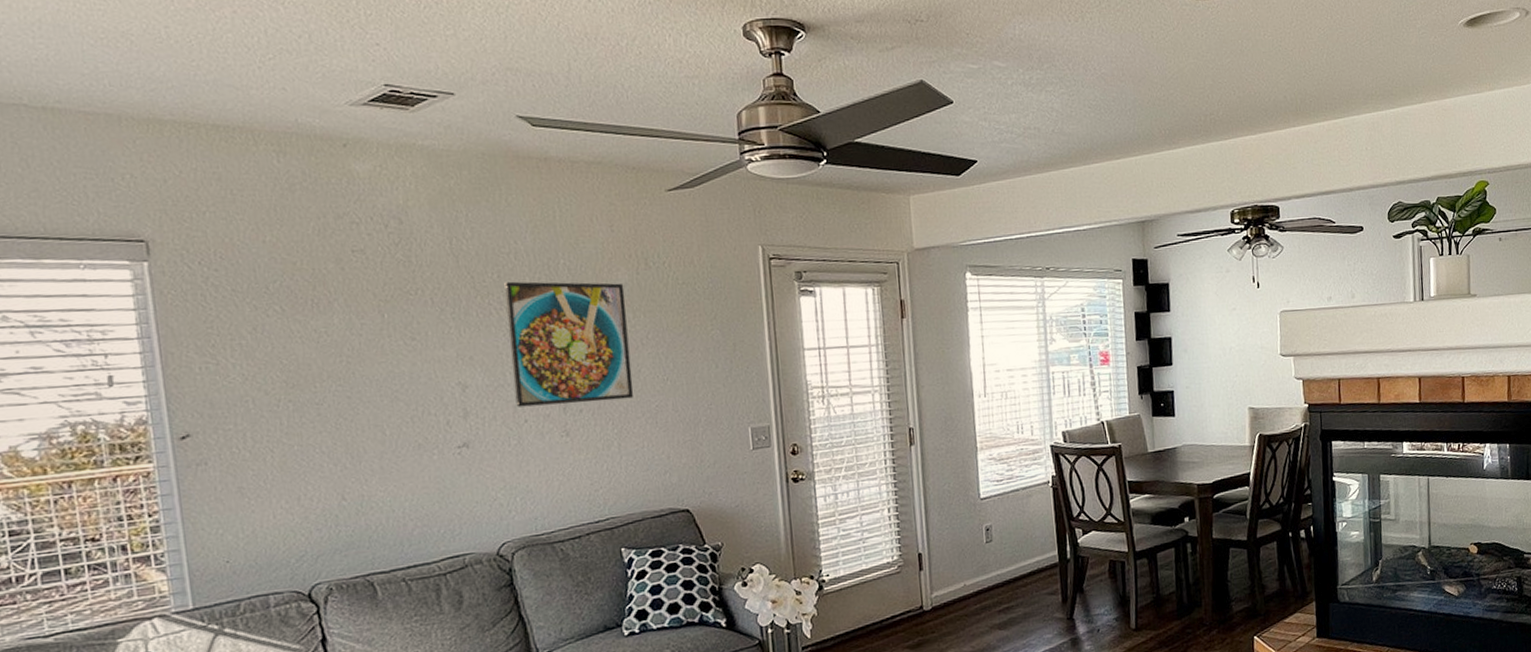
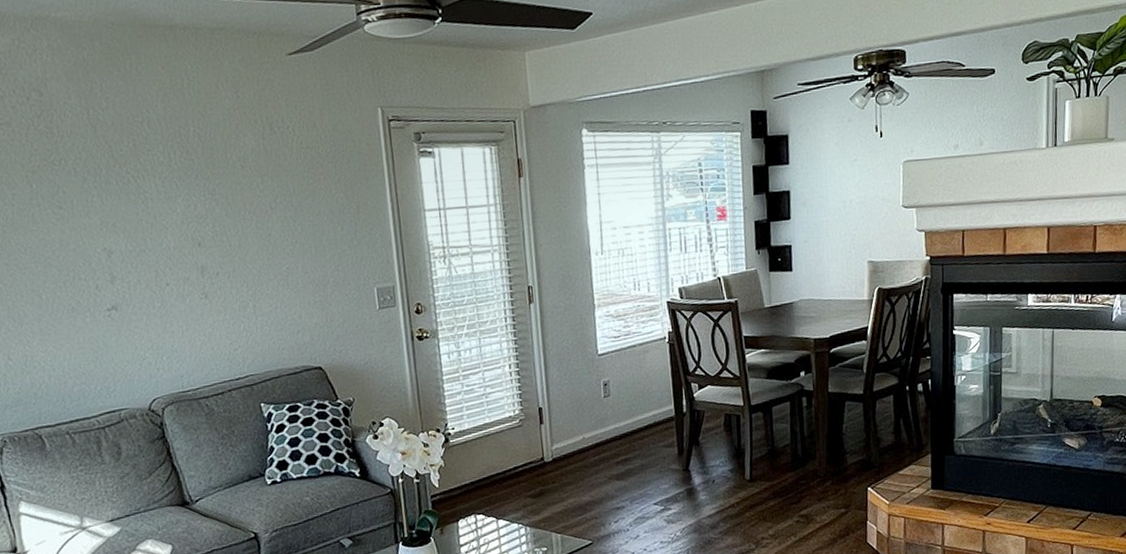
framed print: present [504,281,634,408] -> none [140,148,265,272]

